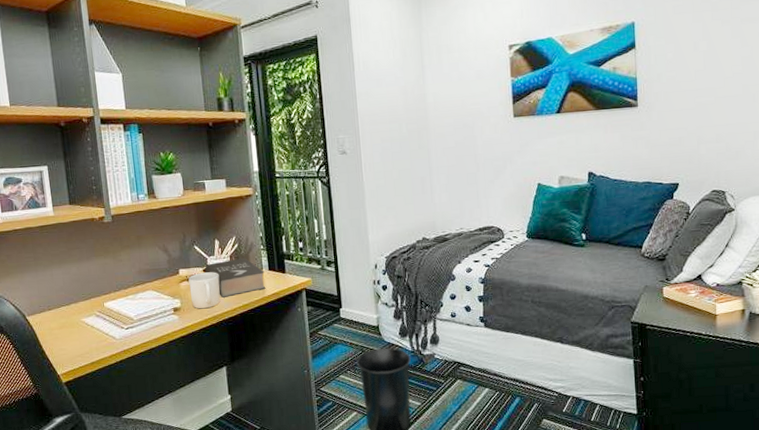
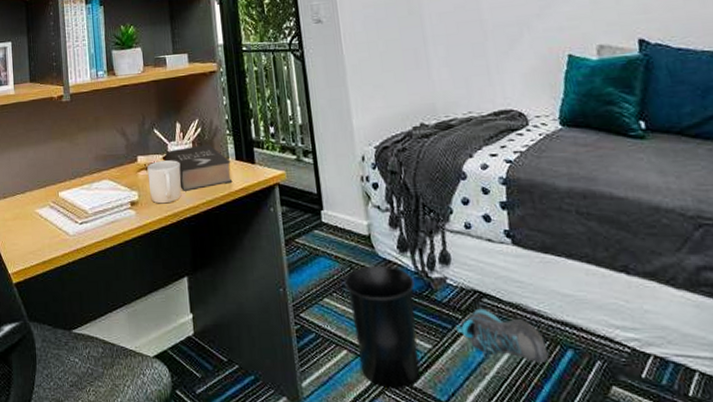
athletic shoe: none [439,374,503,410] -> present [456,308,550,364]

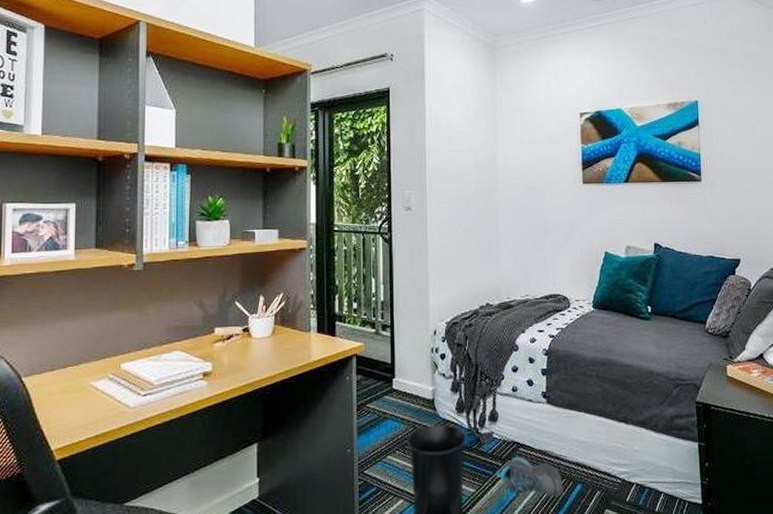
mug: present [147,160,182,204] -> none [224,332,260,375]
book: present [165,144,233,191] -> none [245,317,312,362]

